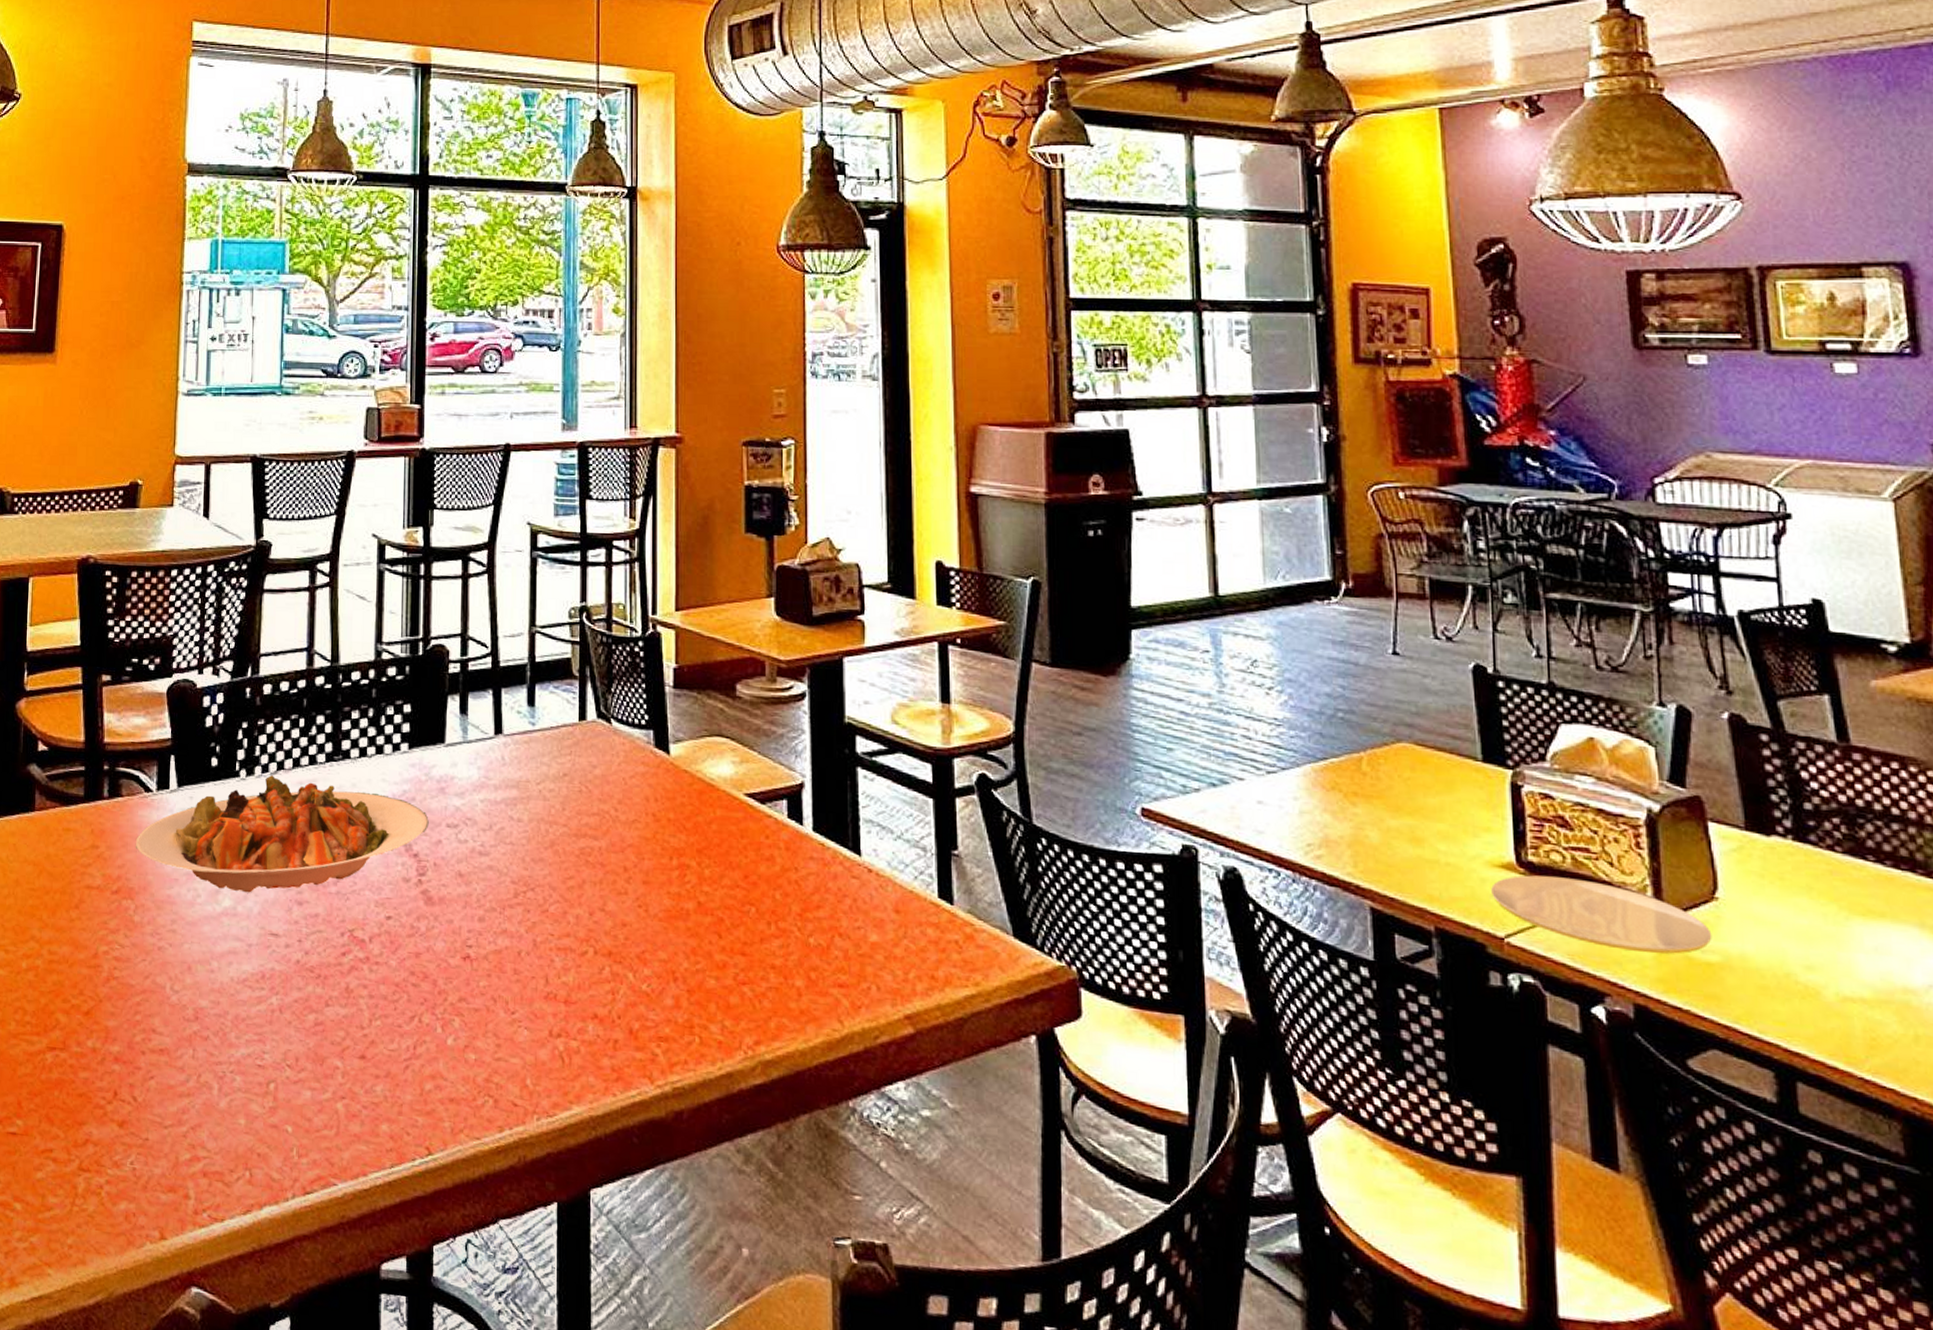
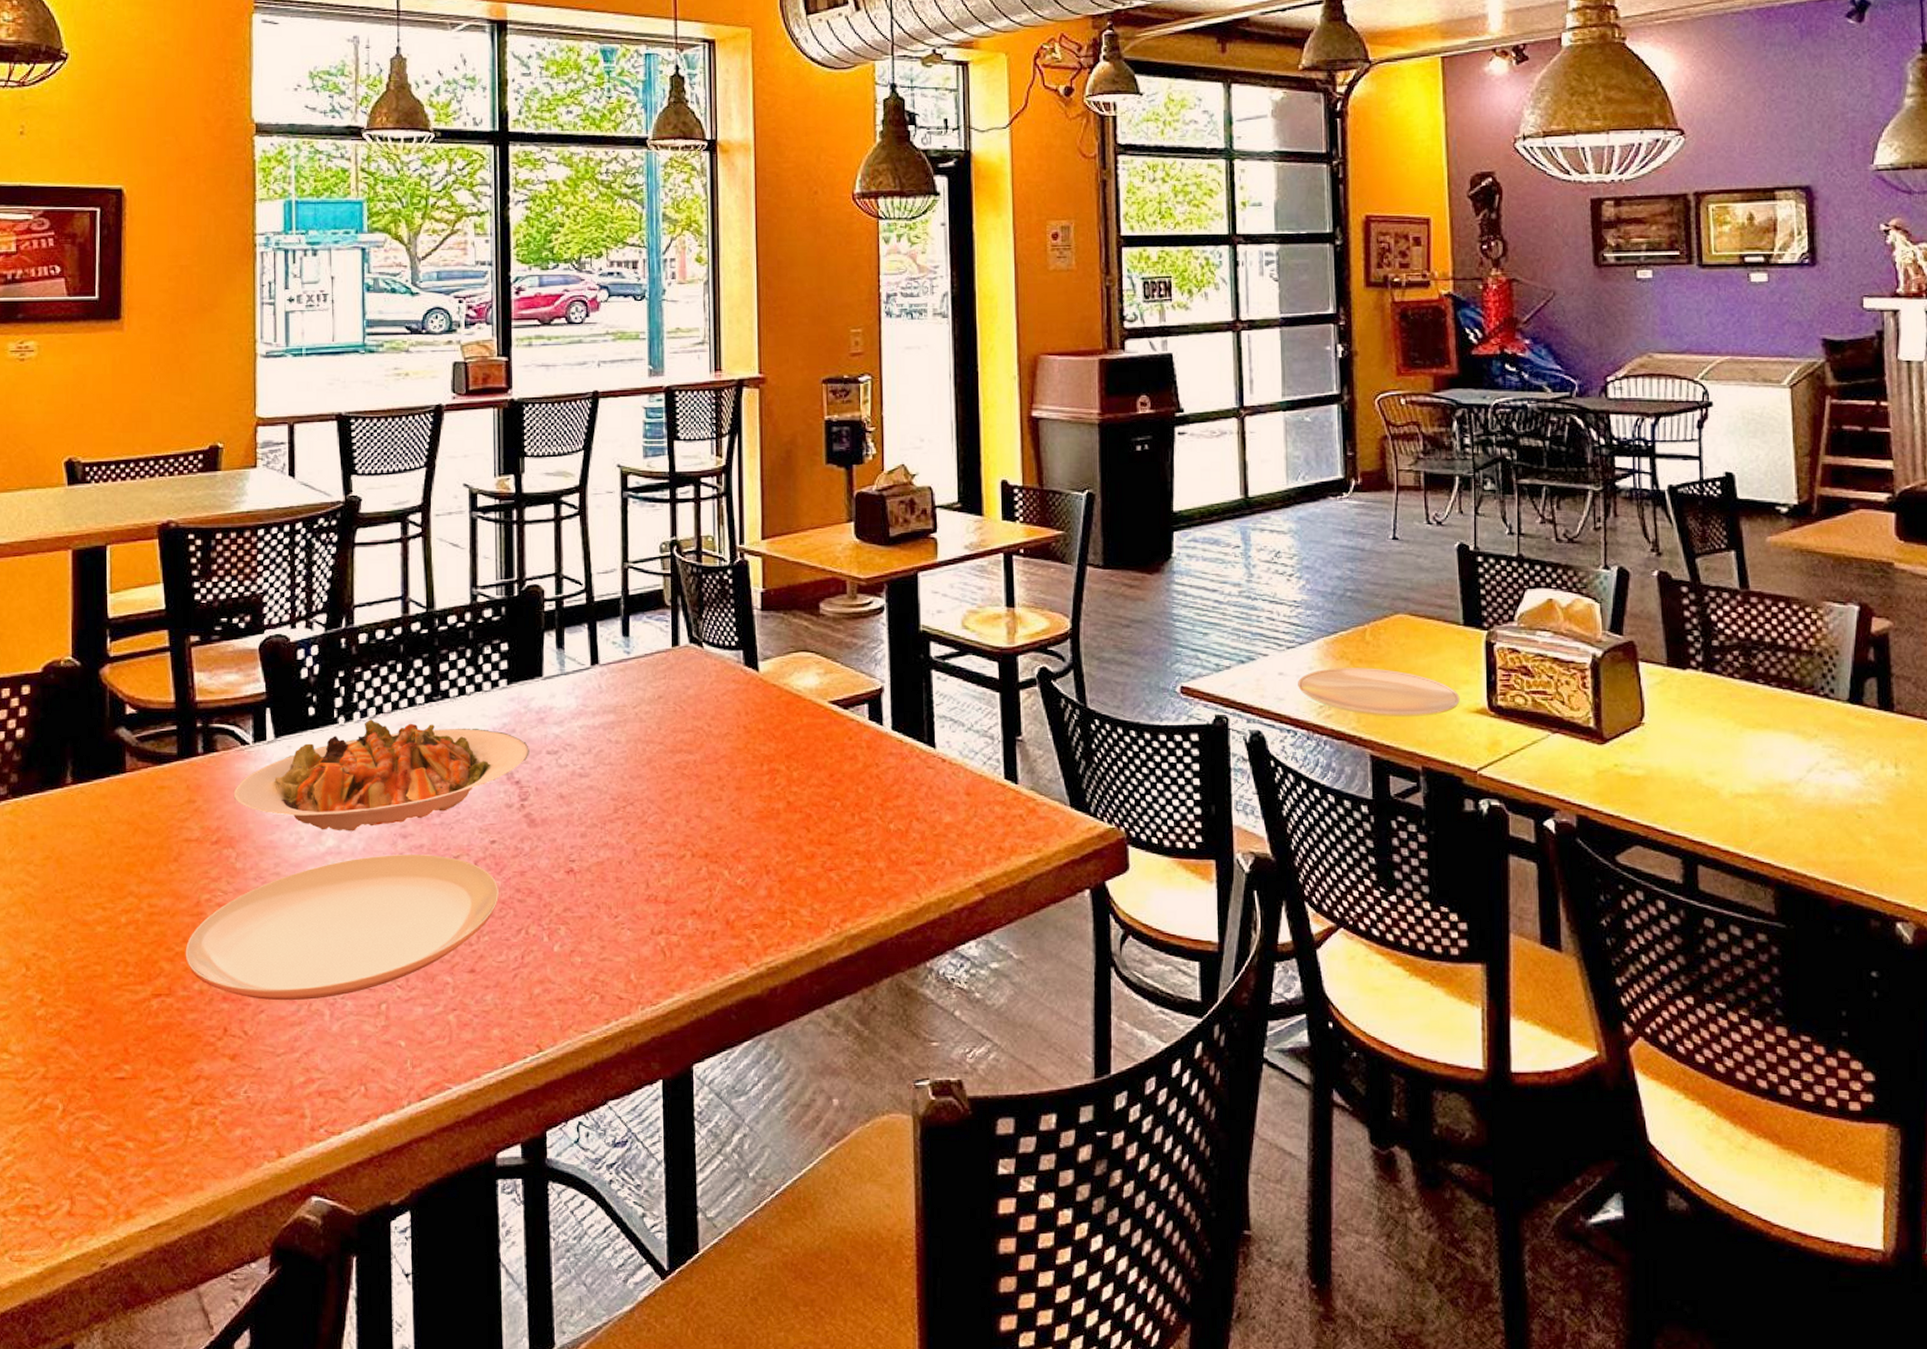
plate: none [80,921,393,1070] -> present [185,855,499,1001]
plate: none [1280,800,1480,867] -> present [1298,668,1460,718]
plate: present [1491,875,1712,954] -> none [1468,717,1639,773]

